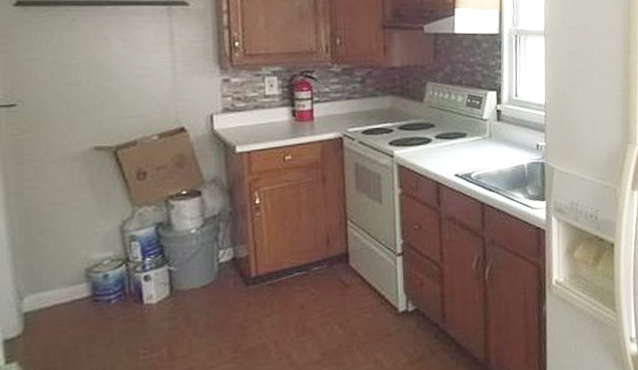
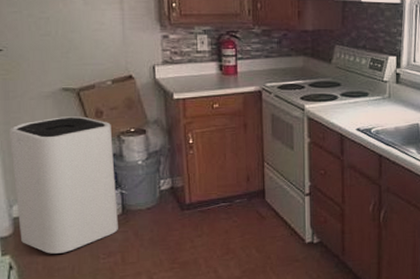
trash can: none [21,179,164,356] -> present [8,116,118,255]

